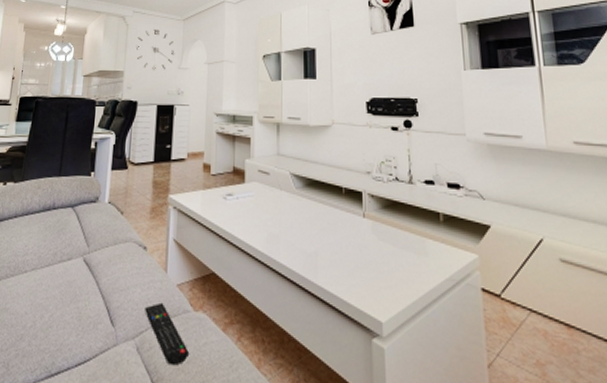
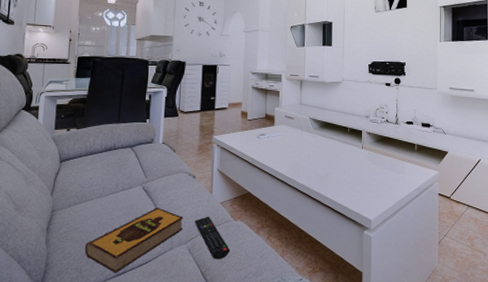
hardback book: none [13,286,131,373] -> present [84,207,183,273]

